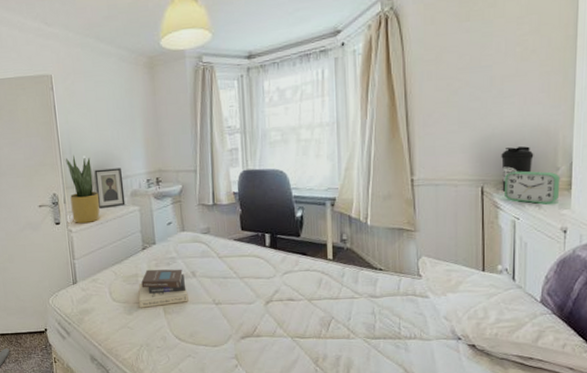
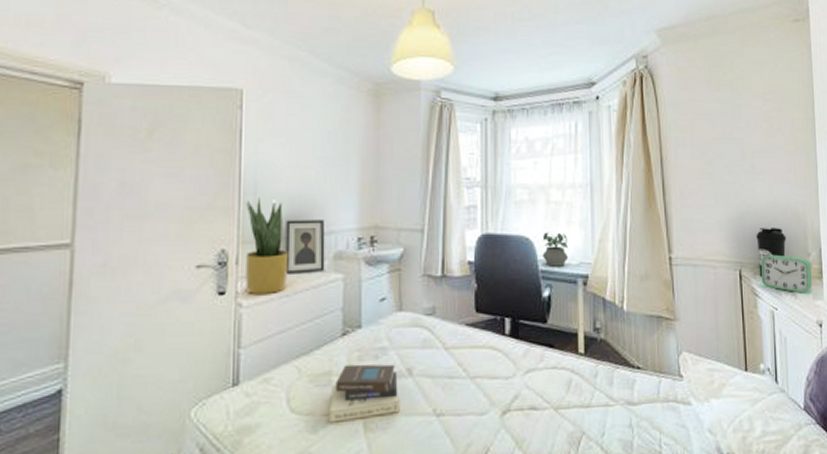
potted plant: none [295,165,317,193] -> present [542,232,568,267]

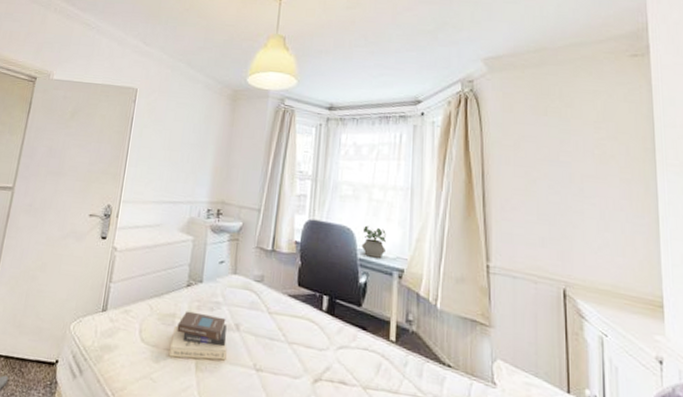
planter: present [245,196,289,295] -> none [121,168,155,244]
picture frame: present [285,219,325,274] -> none [151,188,184,232]
water bottle: present [756,228,787,277] -> none [584,251,620,300]
alarm clock: present [761,254,812,294] -> none [589,278,651,325]

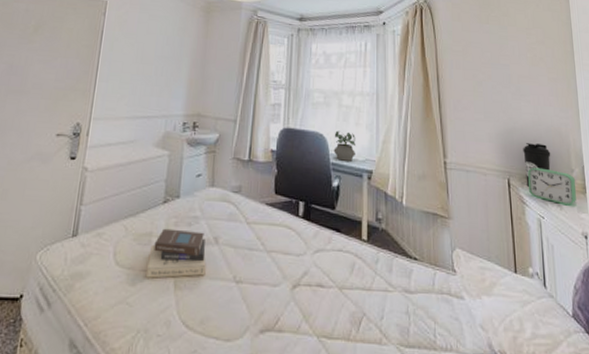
water bottle: none [584,251,620,300] -> present [523,143,551,187]
alarm clock: none [589,278,651,325] -> present [528,167,576,206]

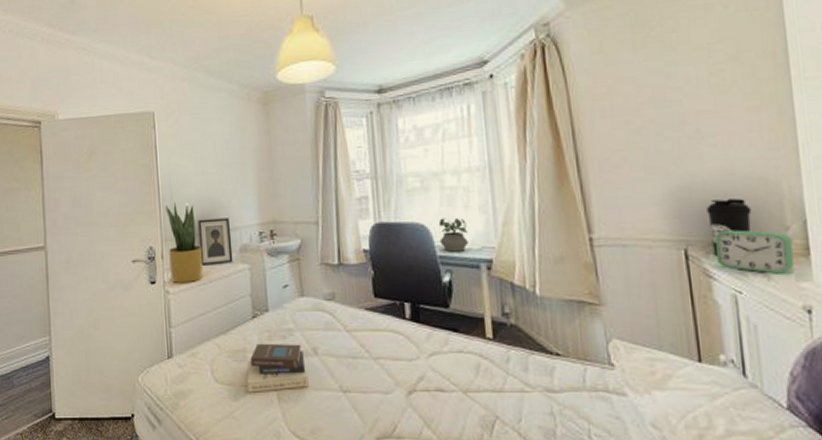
planter: none [91,83,128,163] -> present [165,201,204,284]
picture frame: none [125,103,158,148] -> present [198,218,233,266]

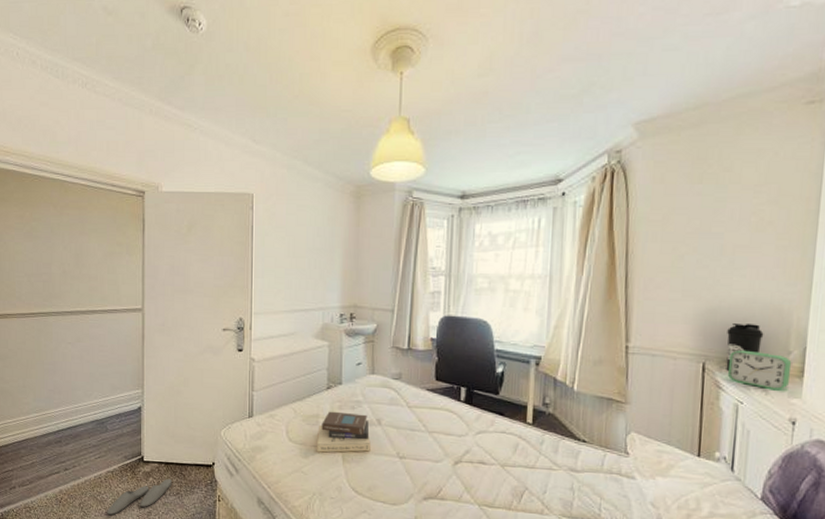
planter: present [165,201,204,284] -> none [256,279,288,354]
picture frame: present [198,218,233,266] -> none [285,297,315,340]
potted plant: present [439,218,468,252] -> none [498,317,523,348]

